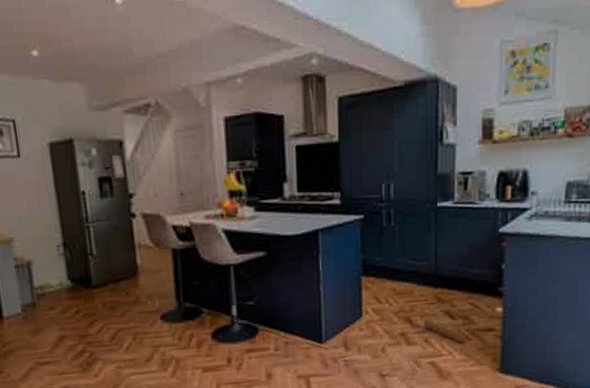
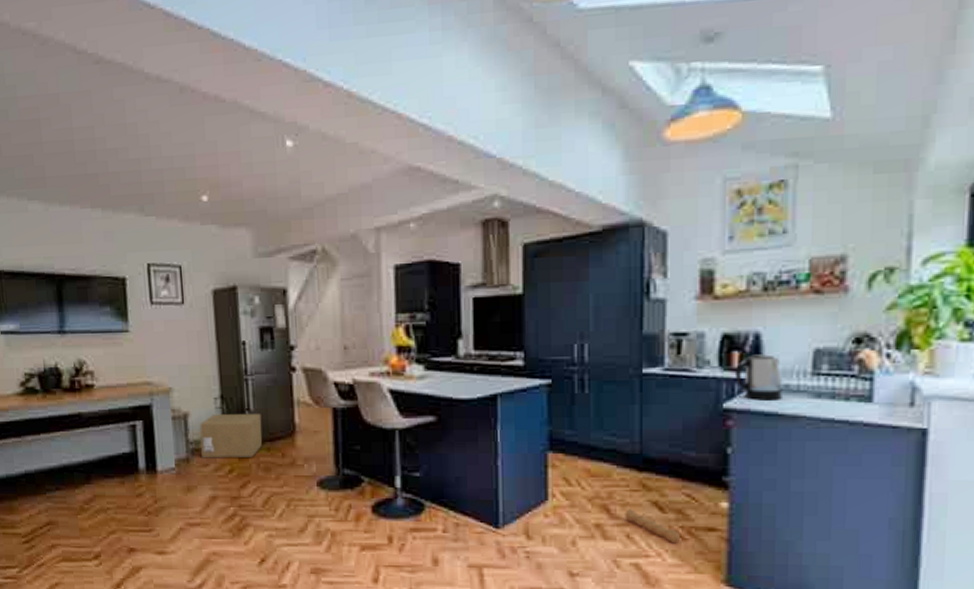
box: none [43,258,107,302] -> present [199,414,263,459]
kettle: none [509,187,543,225] -> present [736,354,782,400]

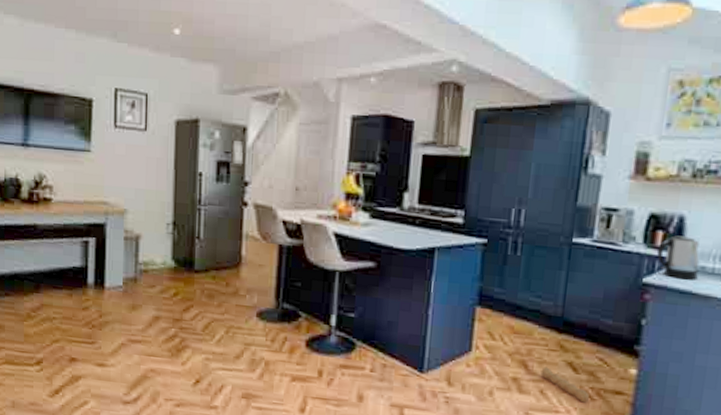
box: present [199,414,263,459] -> none [149,239,210,284]

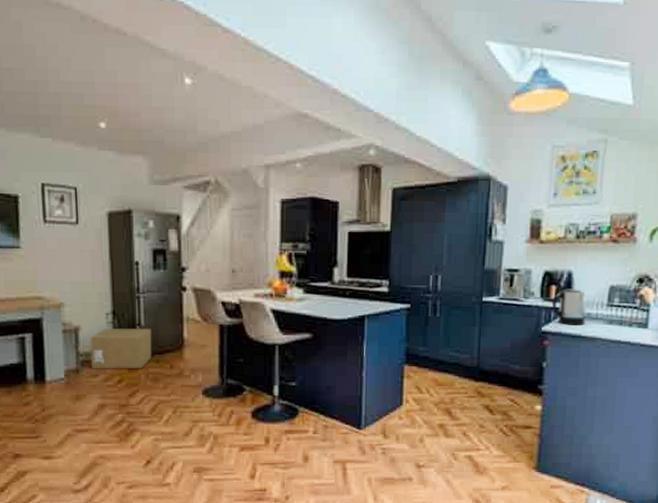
box: none [149,239,210,284] -> present [90,329,152,370]
dog toy: present [540,367,590,403] -> none [463,412,504,439]

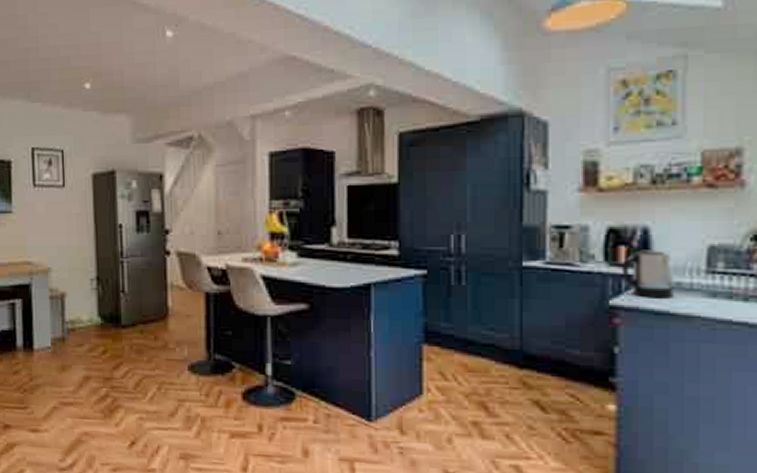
box: present [90,329,152,370] -> none [76,295,136,340]

